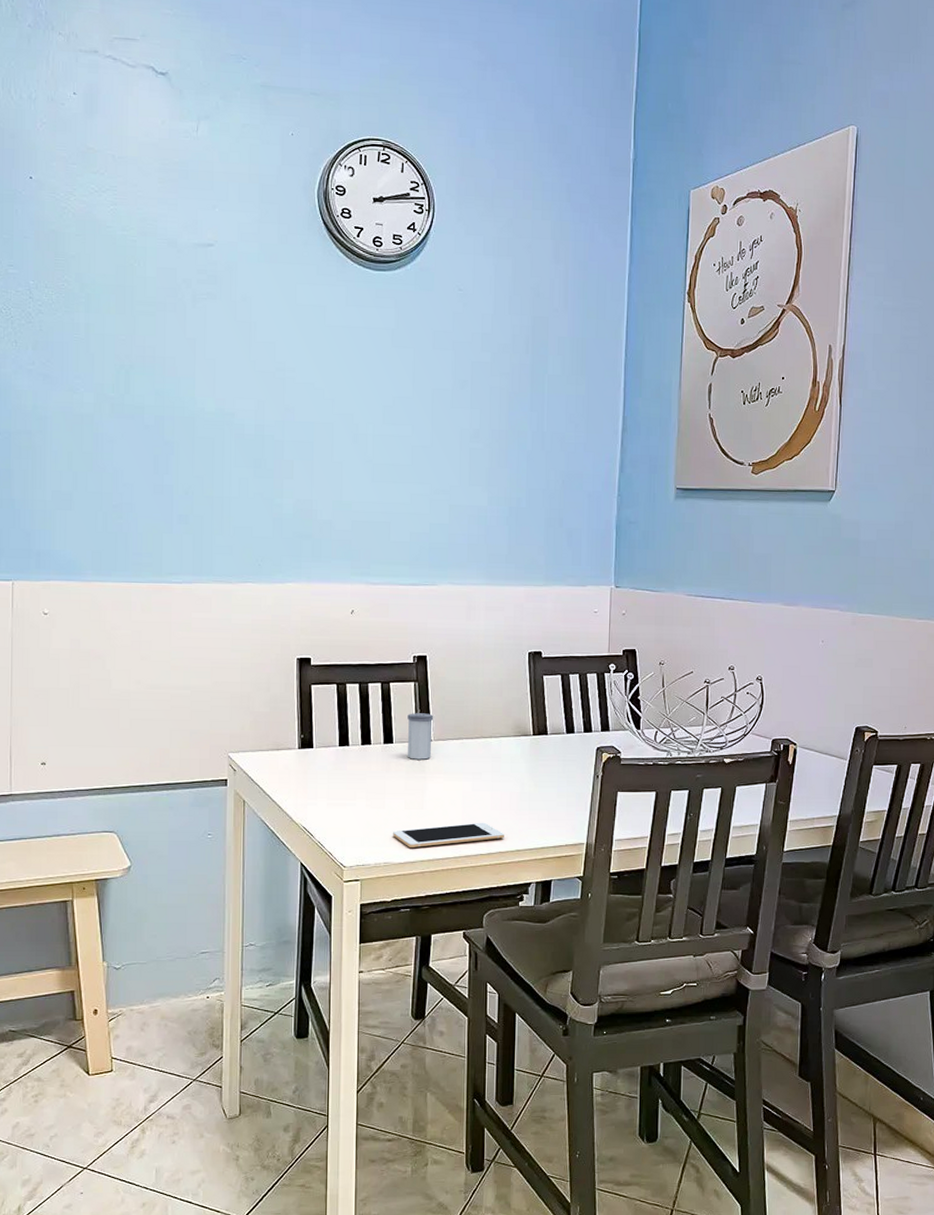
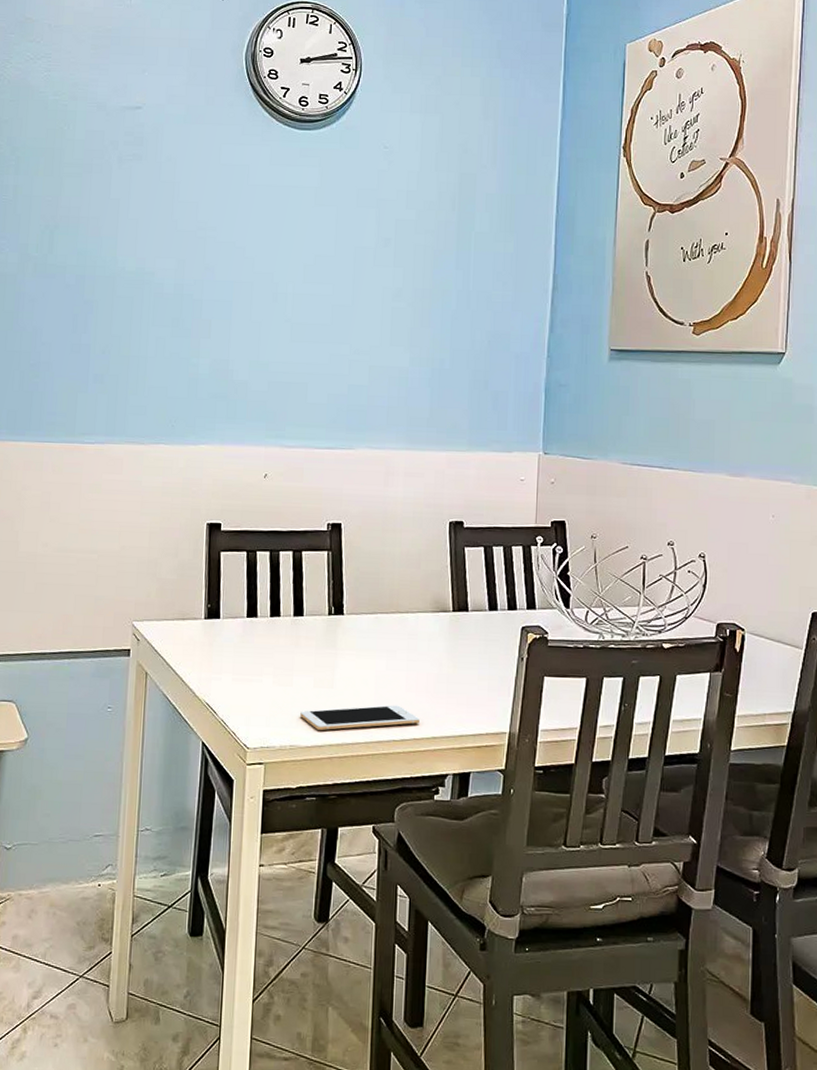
salt shaker: present [407,713,434,760] -> none [318,584,347,635]

